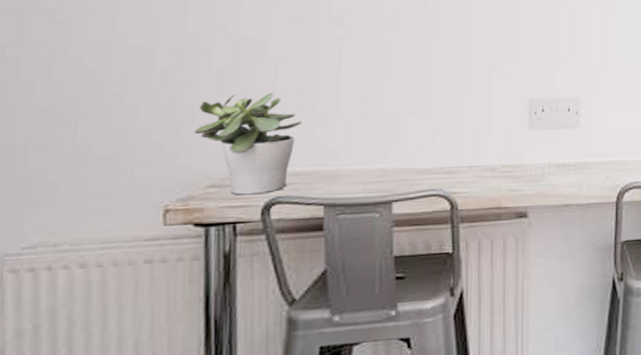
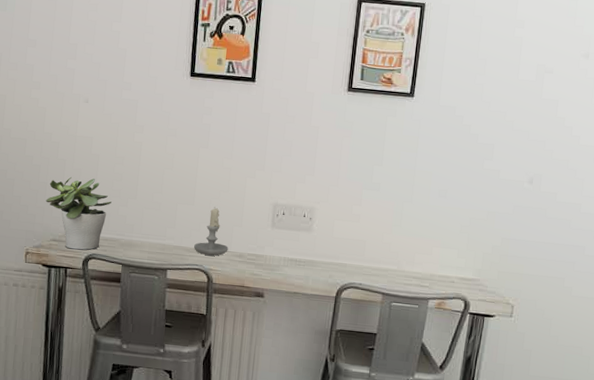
candle: none [428,112,475,175] -> present [194,207,228,256]

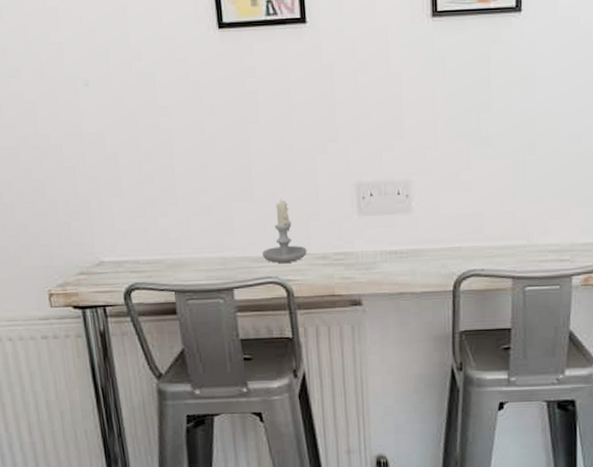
potted plant: present [45,176,112,250] -> none [60,186,146,282]

